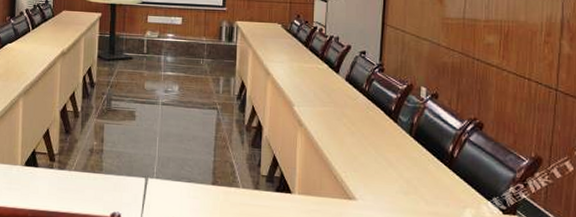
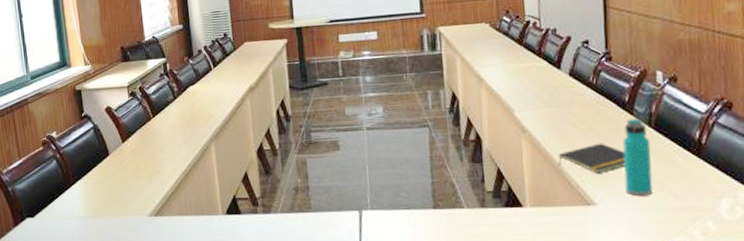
notepad: none [327,144,387,172] -> present [558,143,626,174]
water bottle: none [383,126,409,198] -> present [622,118,653,197]

